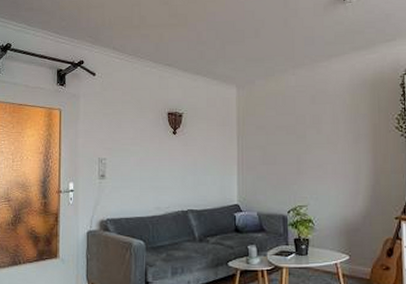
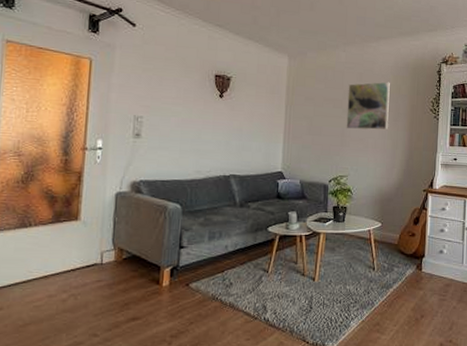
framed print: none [301,101,348,156] -> present [346,81,390,130]

